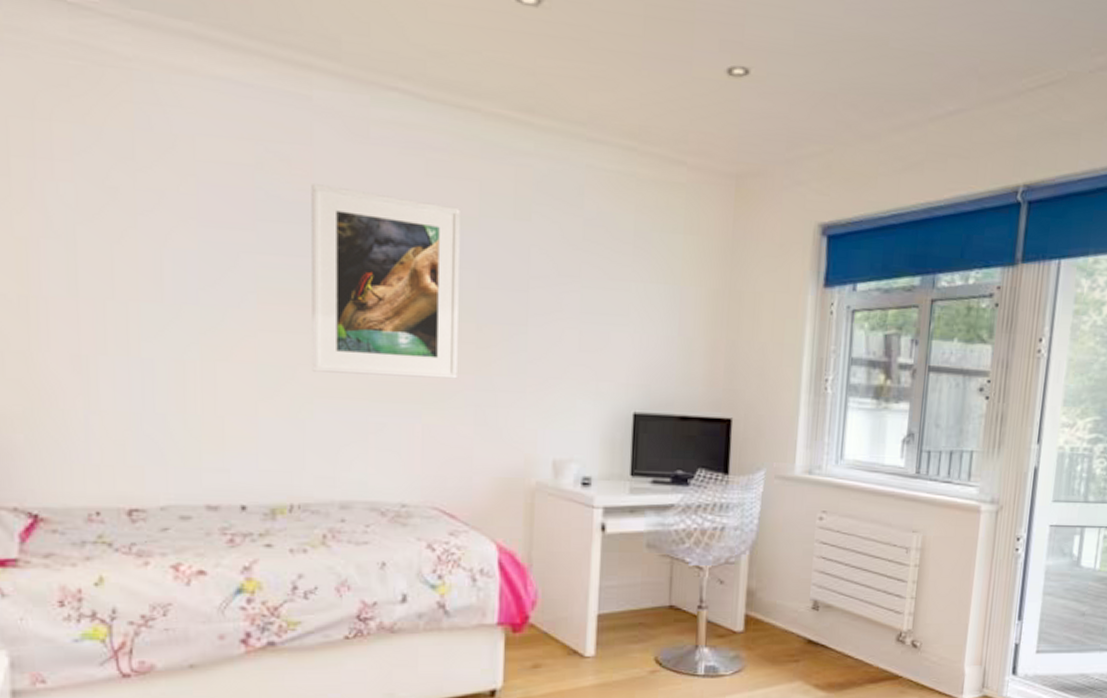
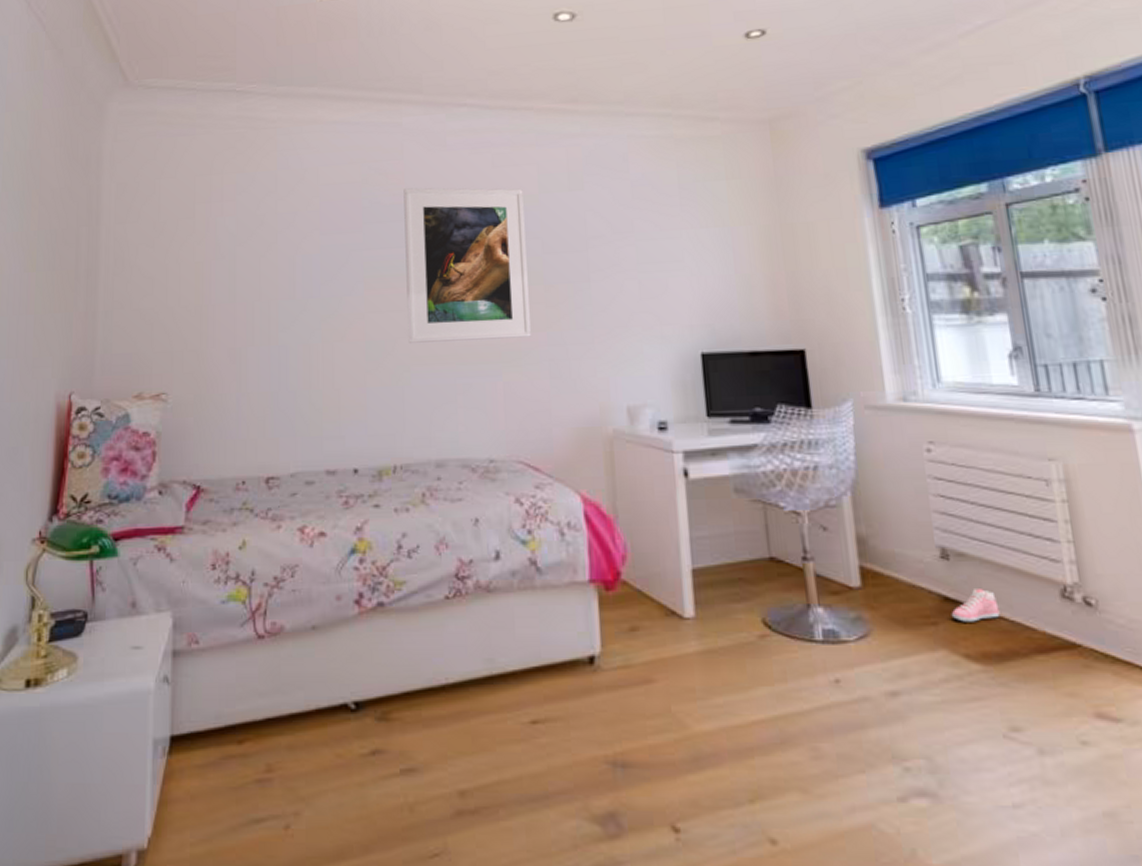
sneaker: none [811,634,849,660] -> present [951,589,1000,622]

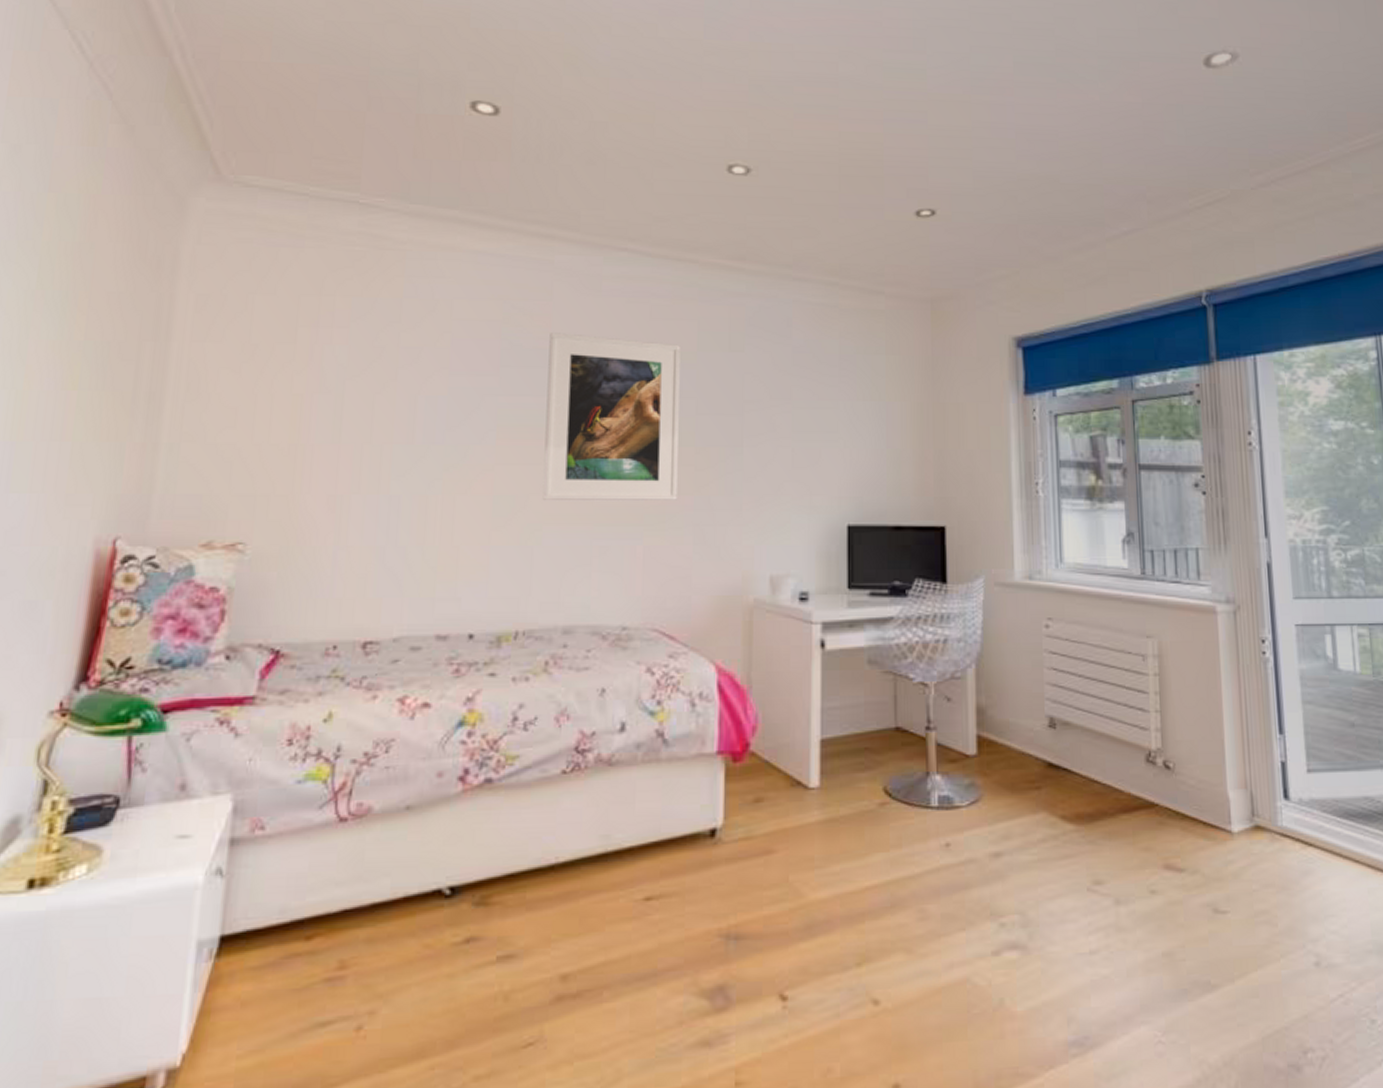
sneaker: present [951,589,1000,622] -> none [1053,755,1094,786]

